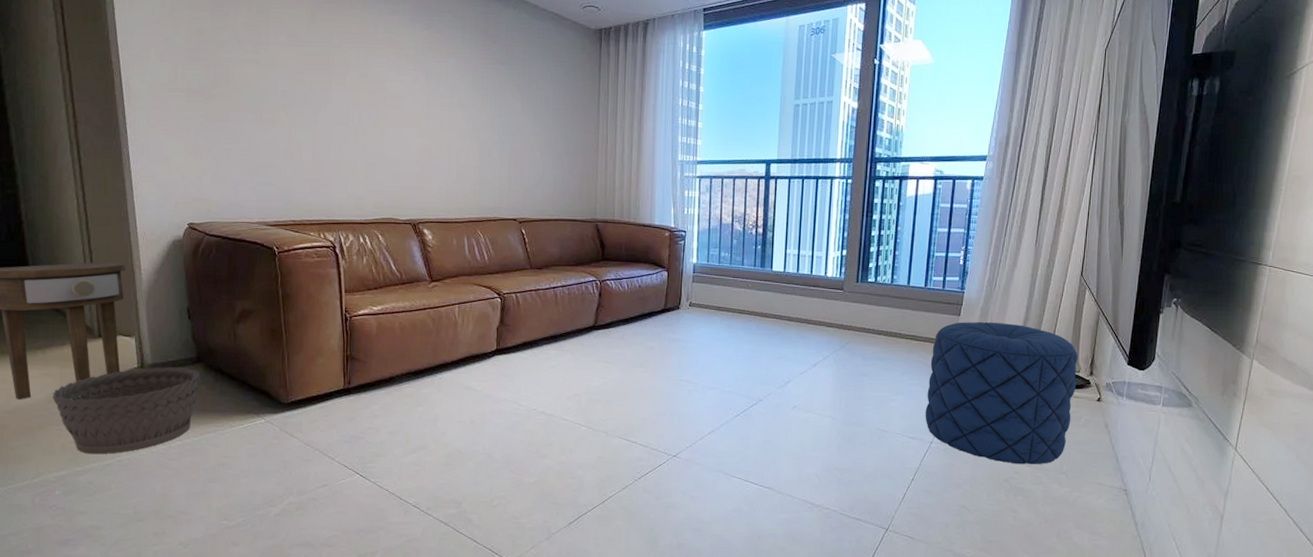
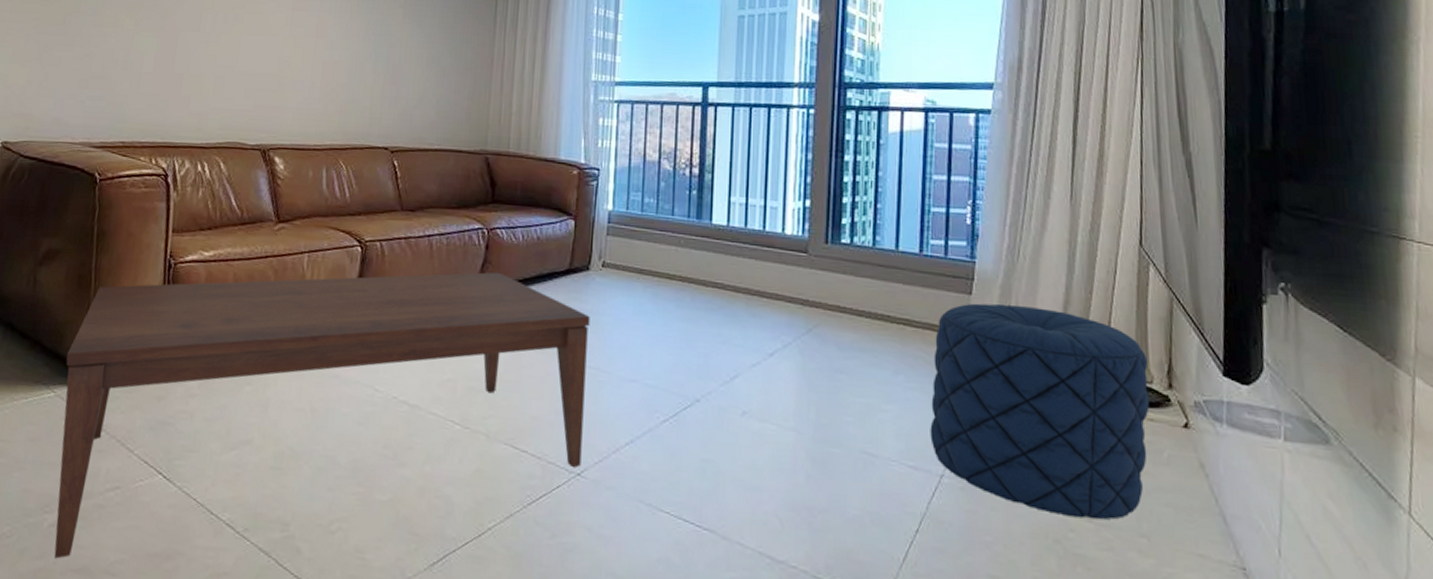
coffee table: none [270,313,681,538] -> present [54,272,590,559]

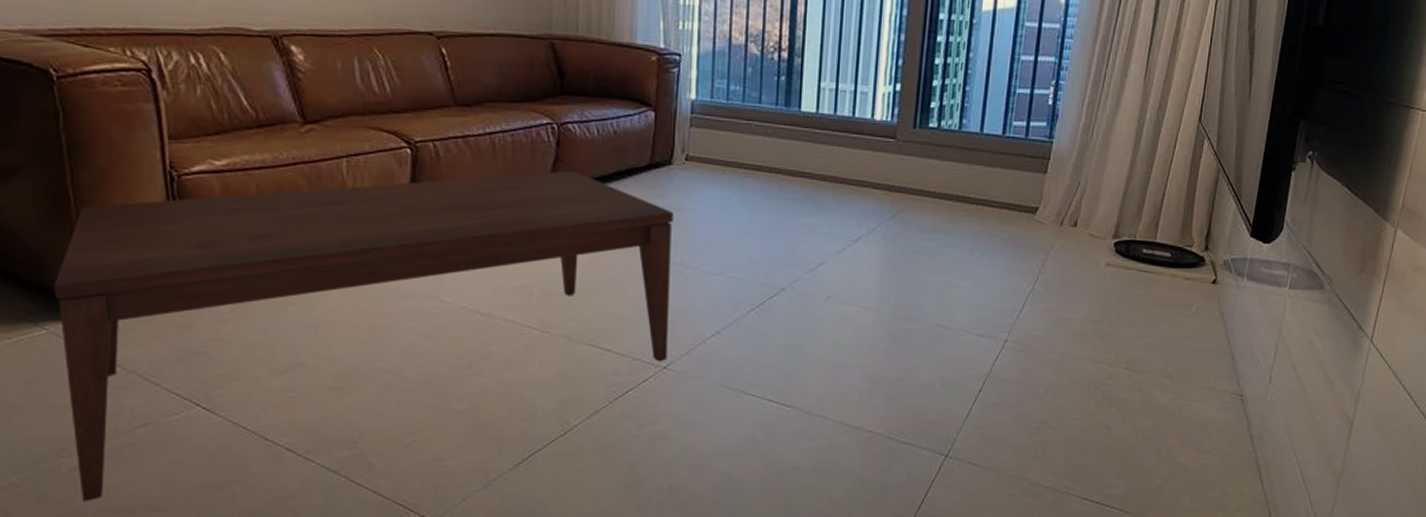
pouf: present [930,303,1150,520] -> none [998,181,1192,367]

